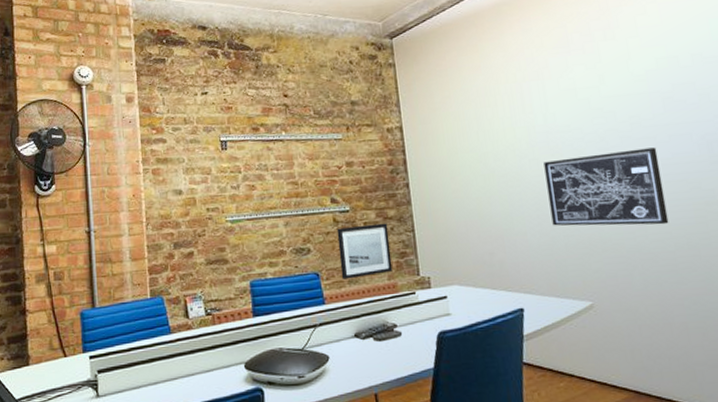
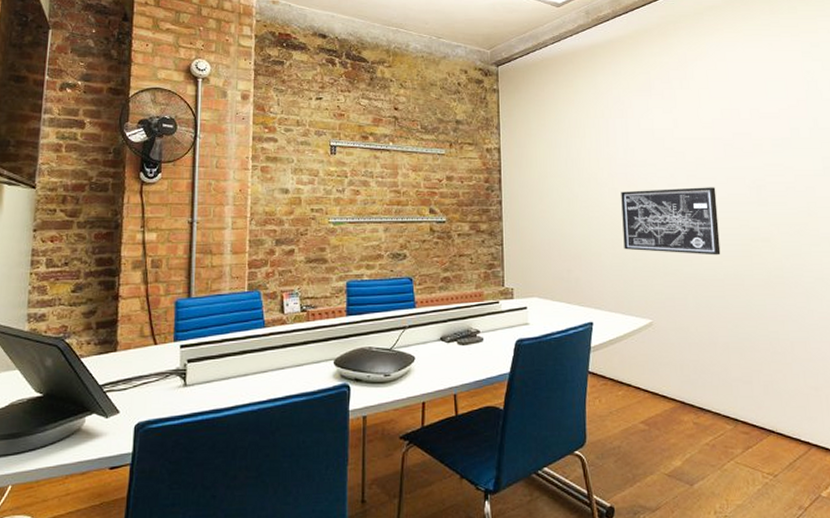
wall art: present [336,223,393,280] -> none [432,236,480,285]

